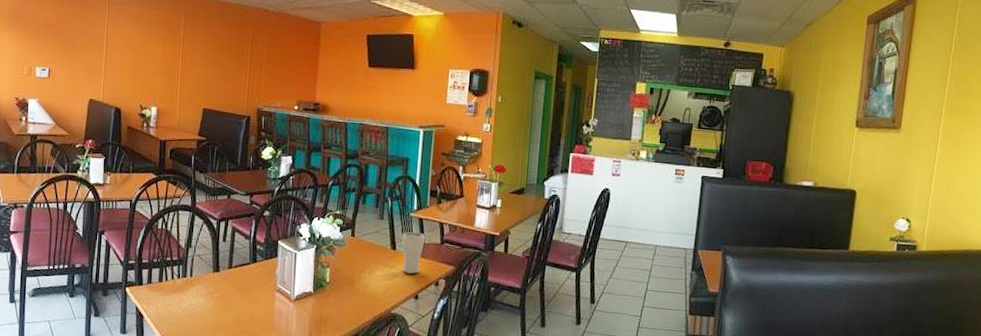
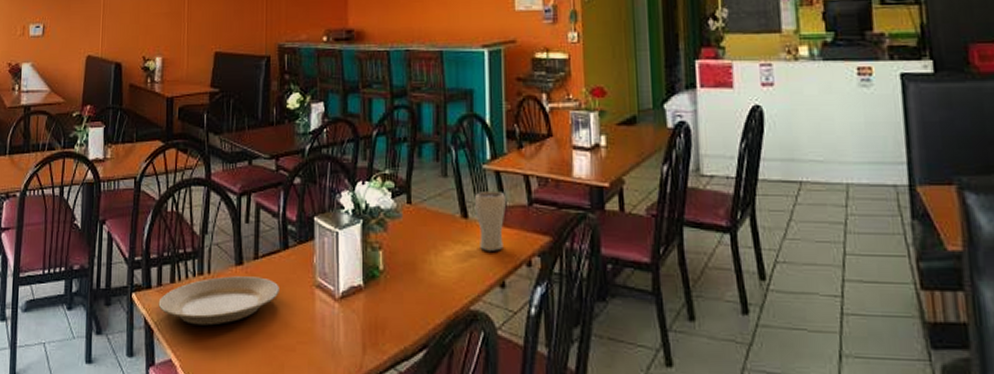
plate: none [148,279,248,314] -> present [158,276,279,326]

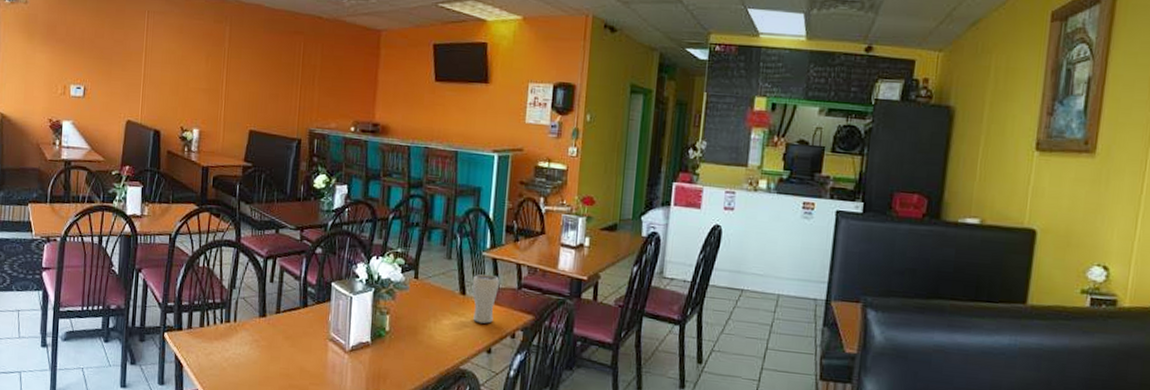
plate: present [158,276,279,326] -> none [188,325,297,365]

